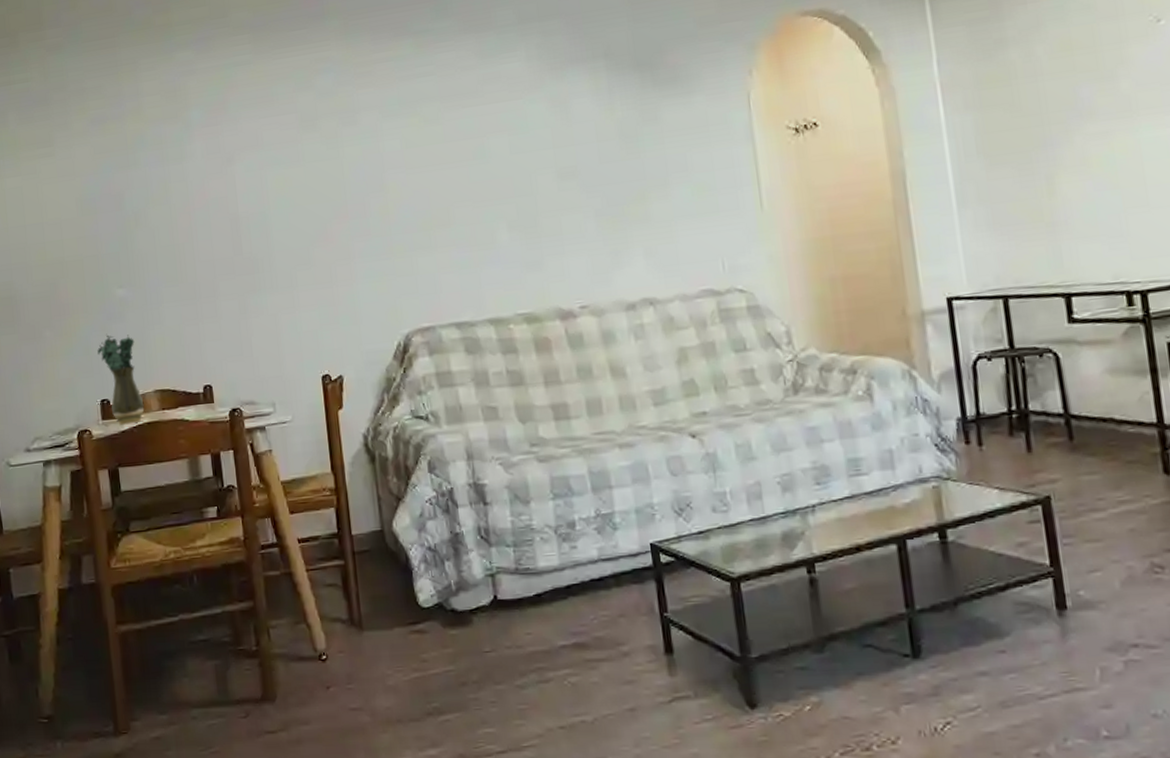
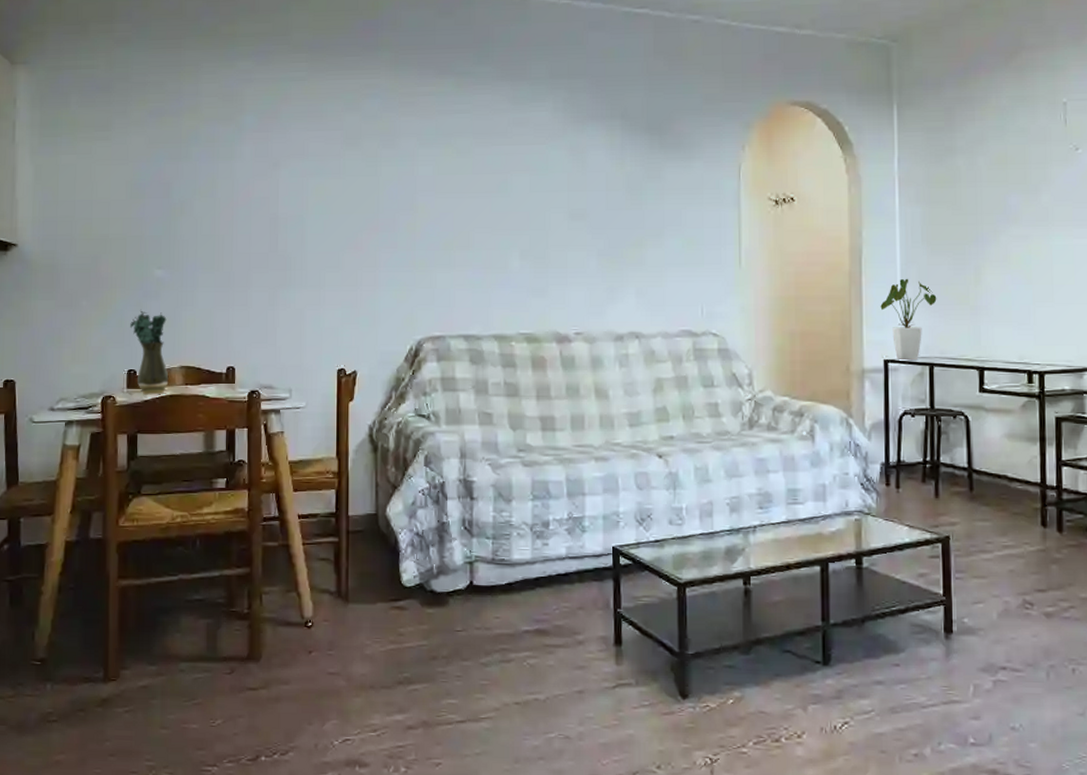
house plant: none [935,199,1004,297] -> present [880,278,937,361]

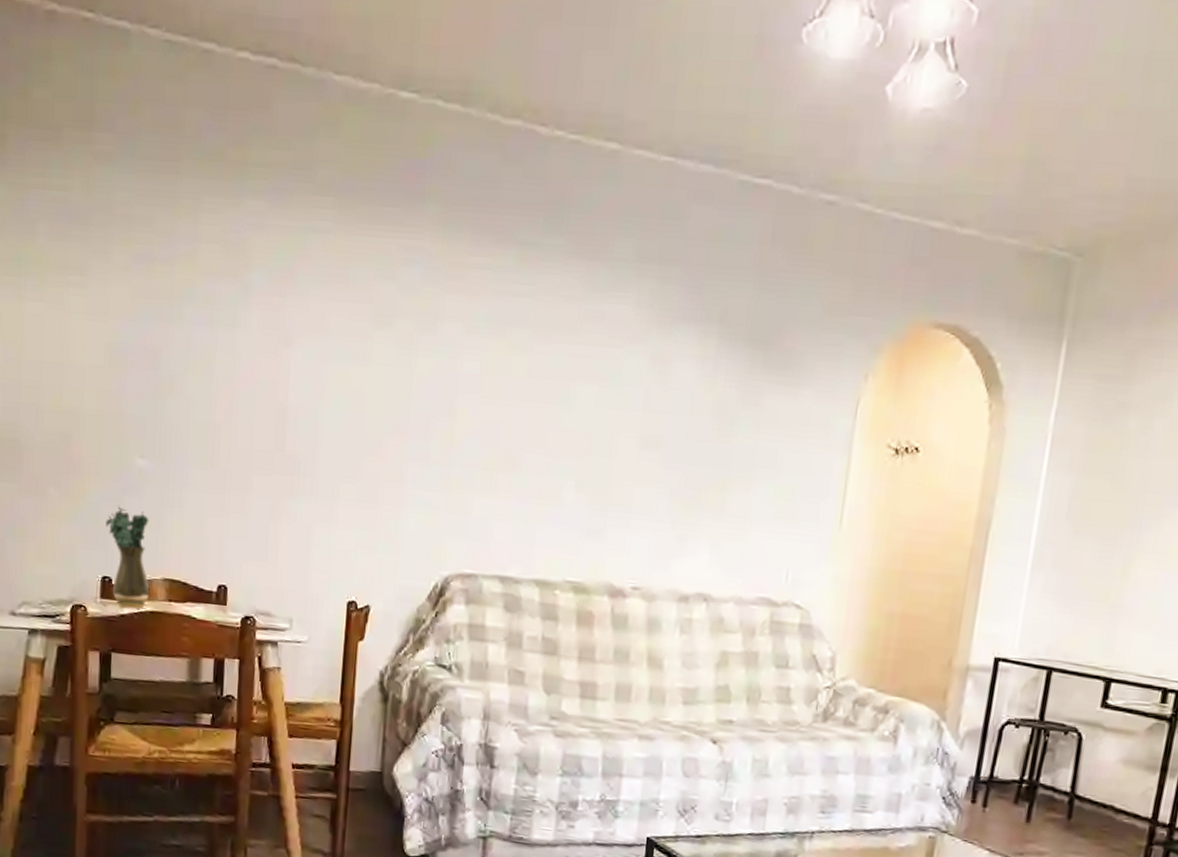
house plant: present [880,278,937,361] -> none [1001,561,1072,663]

